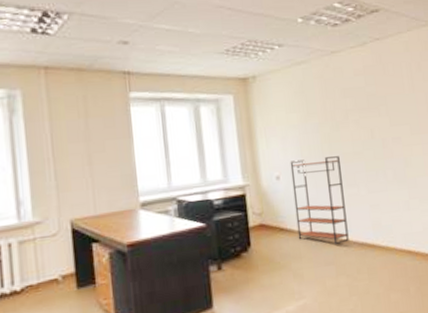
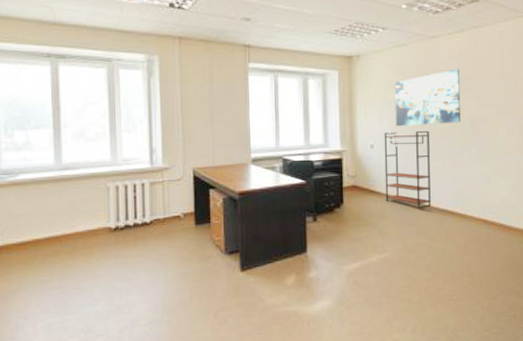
wall art: none [296,85,372,154] -> present [394,69,461,127]

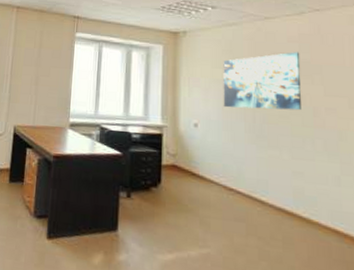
bookshelf: present [384,131,431,209] -> none [209,112,264,204]

